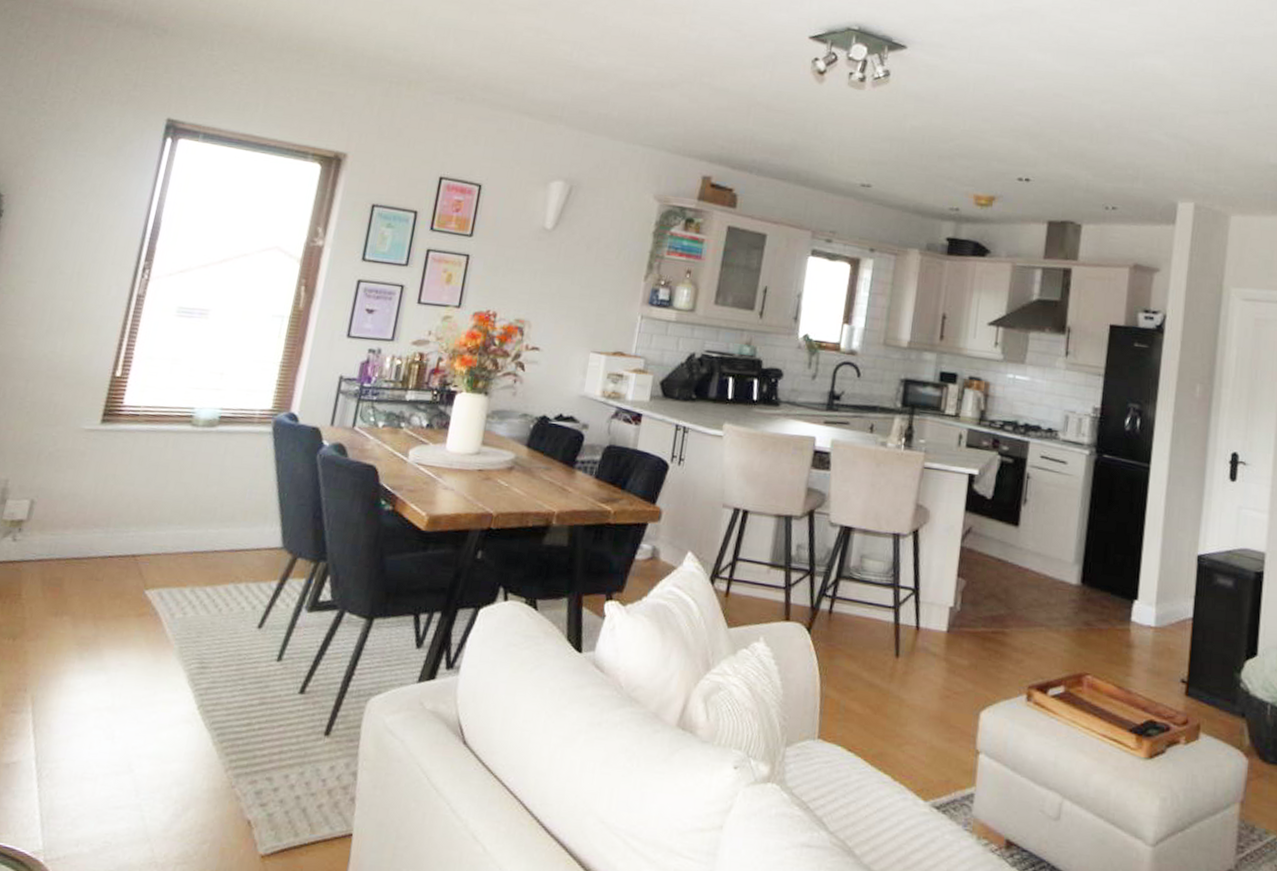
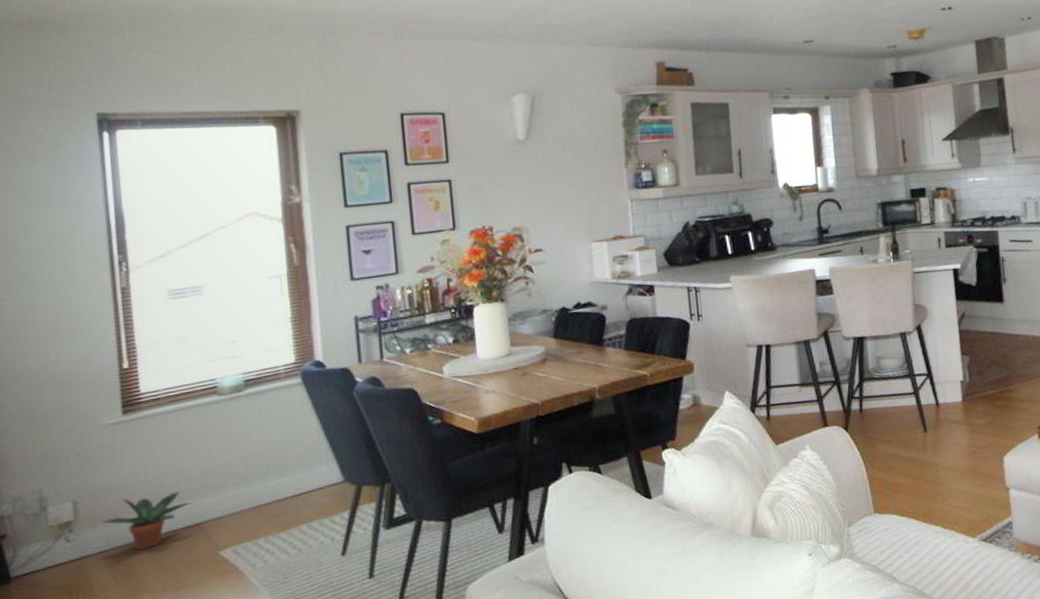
potted plant: none [49,510,135,569] -> present [101,491,191,550]

